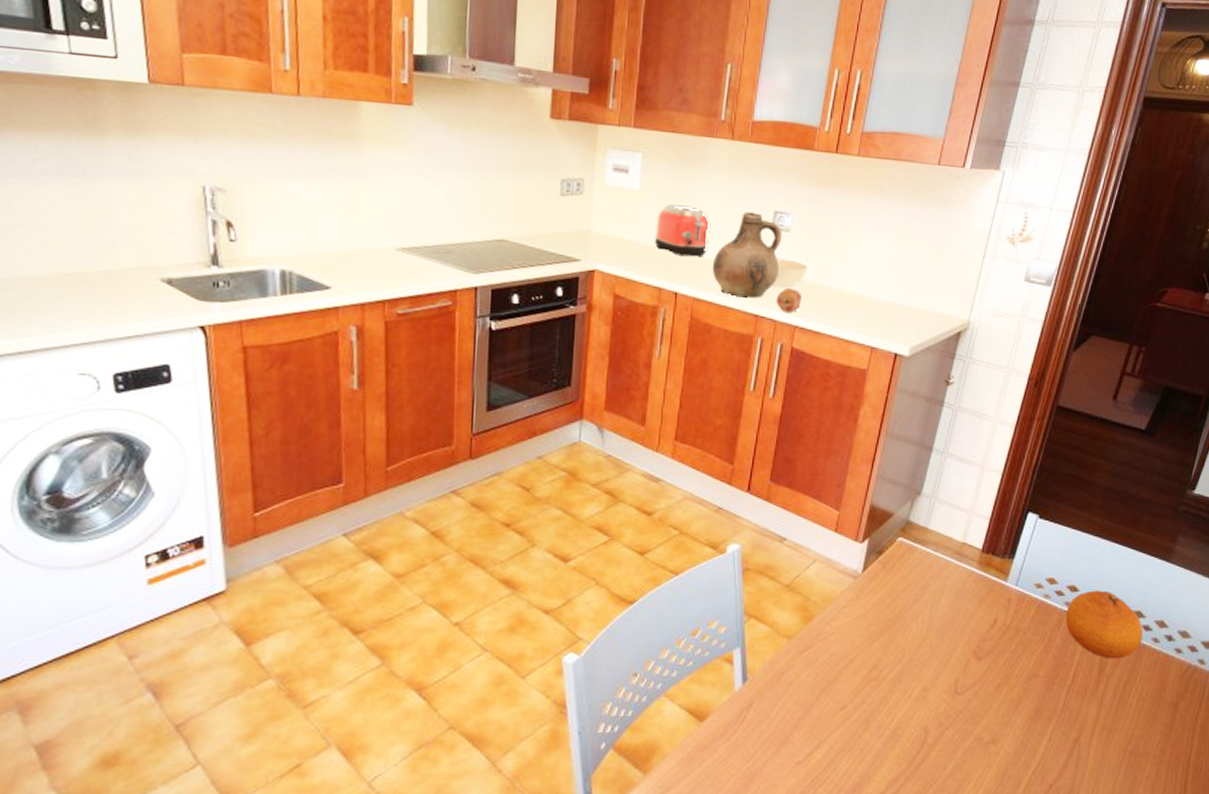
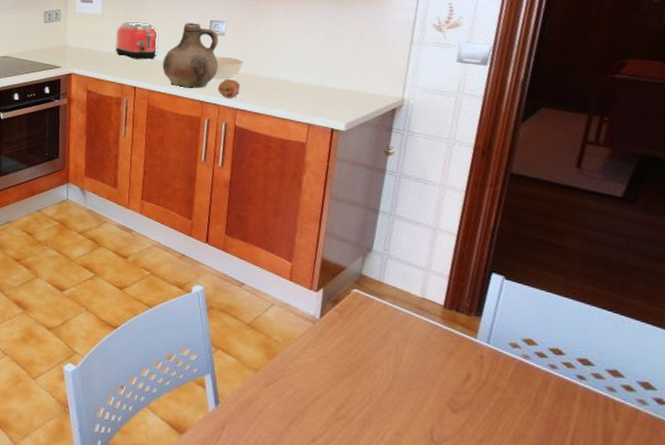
fruit: present [1066,590,1143,659] -> none [552,355,657,431]

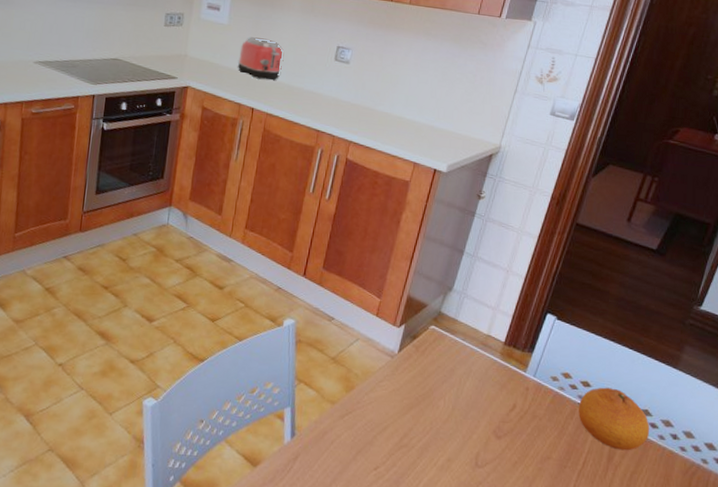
ceramic jug: present [162,23,219,88] -> none [283,46,343,117]
bowl: present [213,56,244,79] -> none [332,85,363,110]
fruit: present [217,78,240,99] -> none [335,109,357,131]
fruit: none [552,355,657,431] -> present [578,387,650,451]

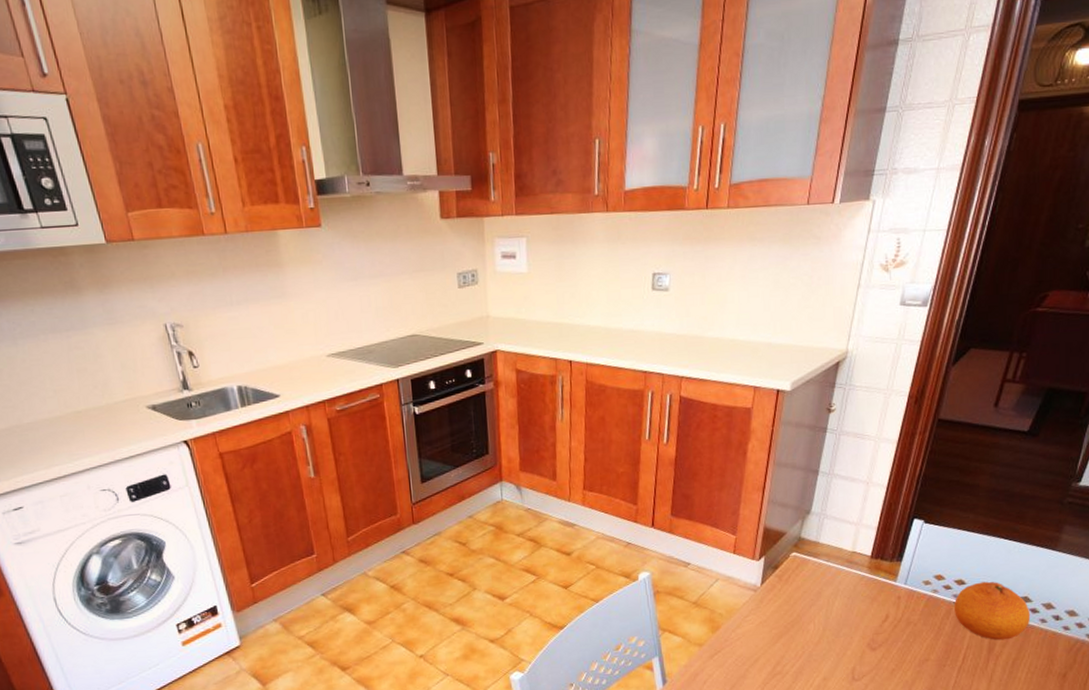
toaster: present [238,37,284,81] -> none [546,280,596,329]

